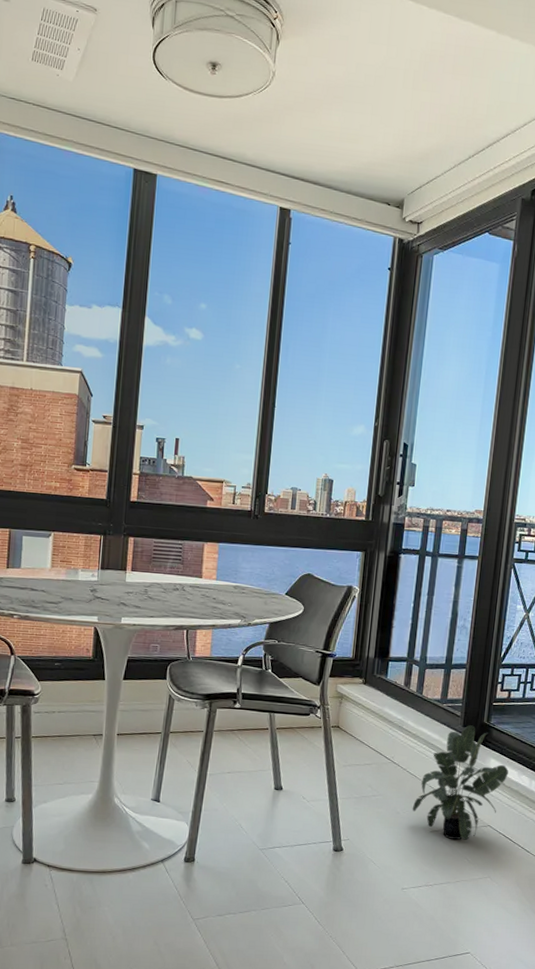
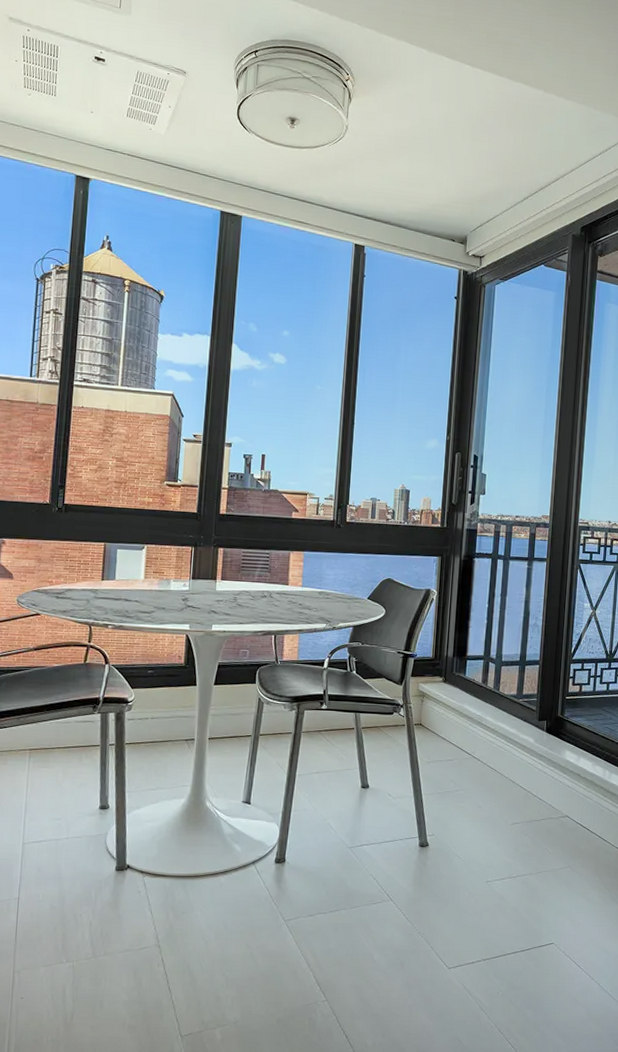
potted plant: present [412,725,509,840] -> none [493,719,584,832]

